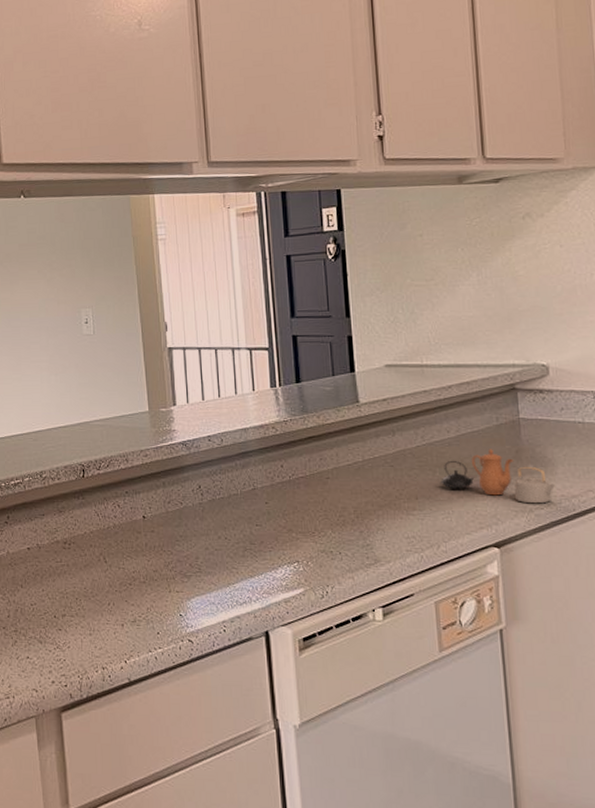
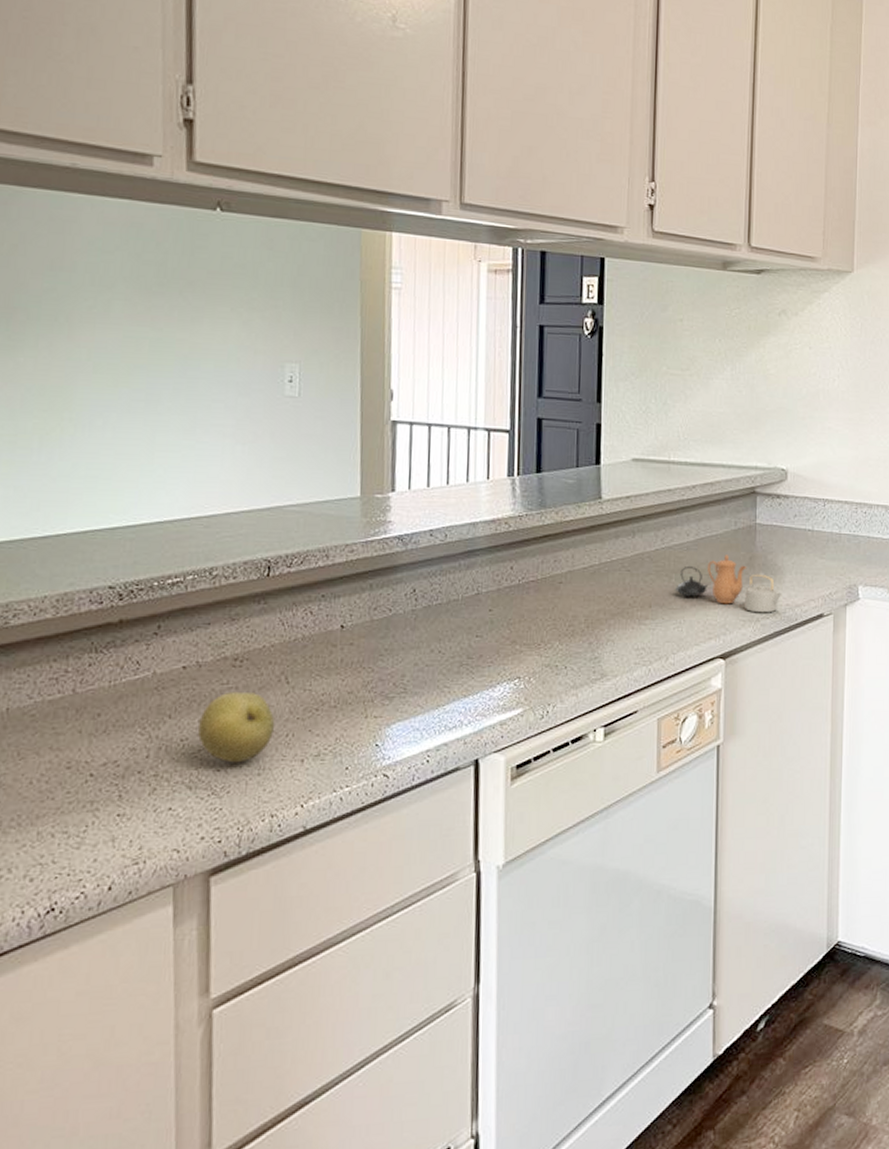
fruit: none [43,568,99,624] -> present [198,691,275,763]

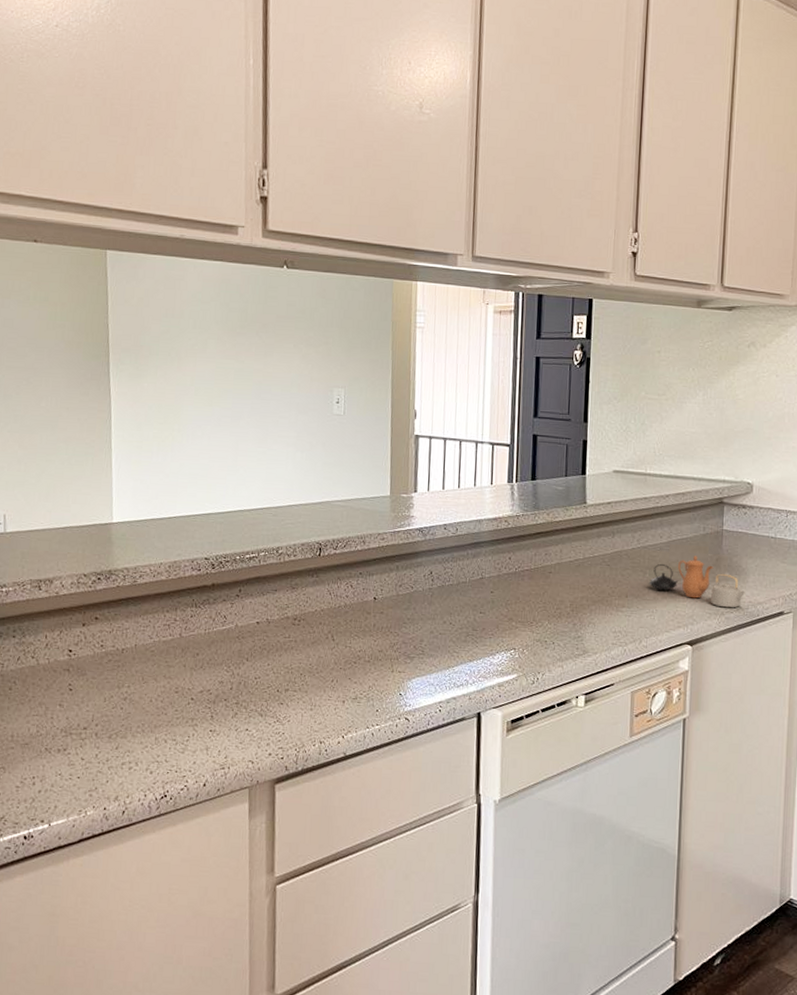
fruit: present [198,691,275,763] -> none [267,644,324,699]

